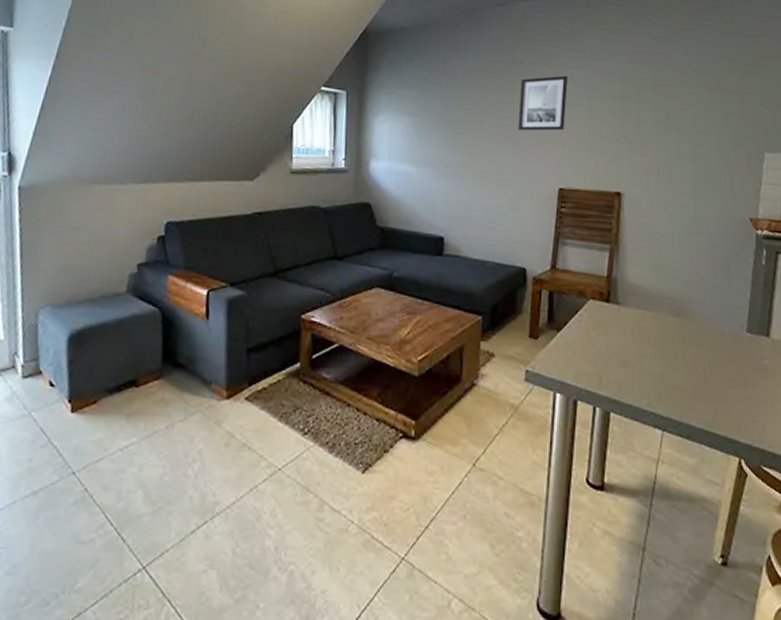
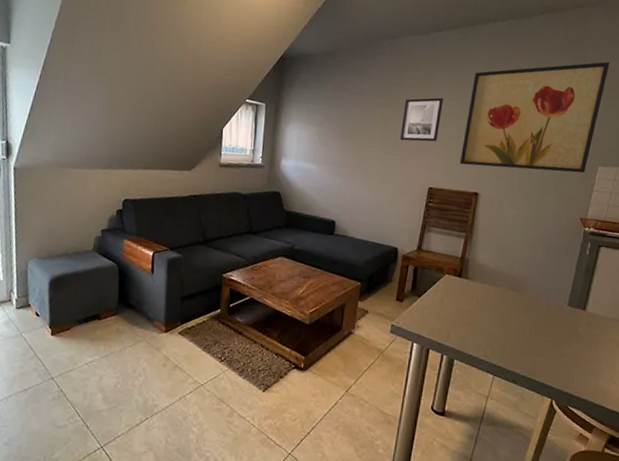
wall art: none [594,25,764,162] -> present [459,61,610,173]

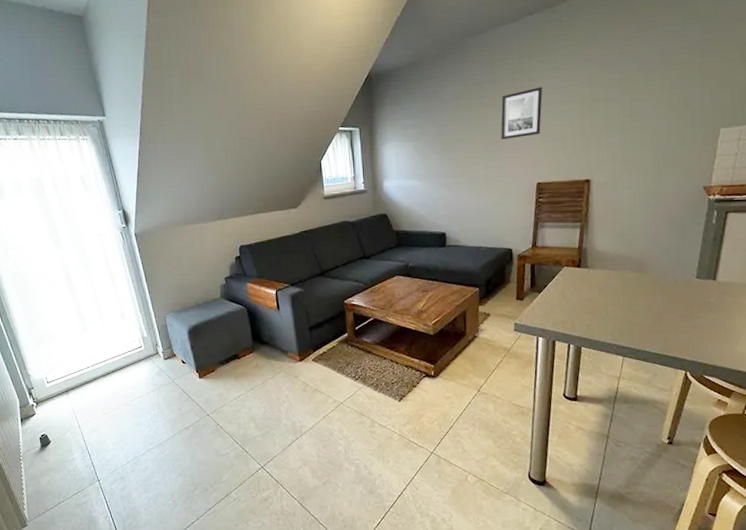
wall art: present [459,61,610,173] -> none [567,9,726,154]

